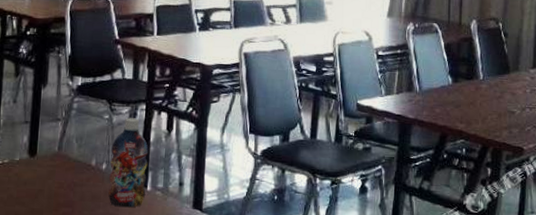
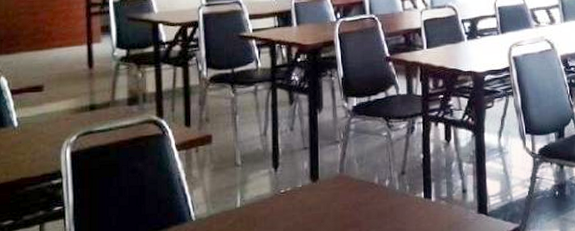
bottle: present [108,117,149,208] -> none [392,132,430,221]

